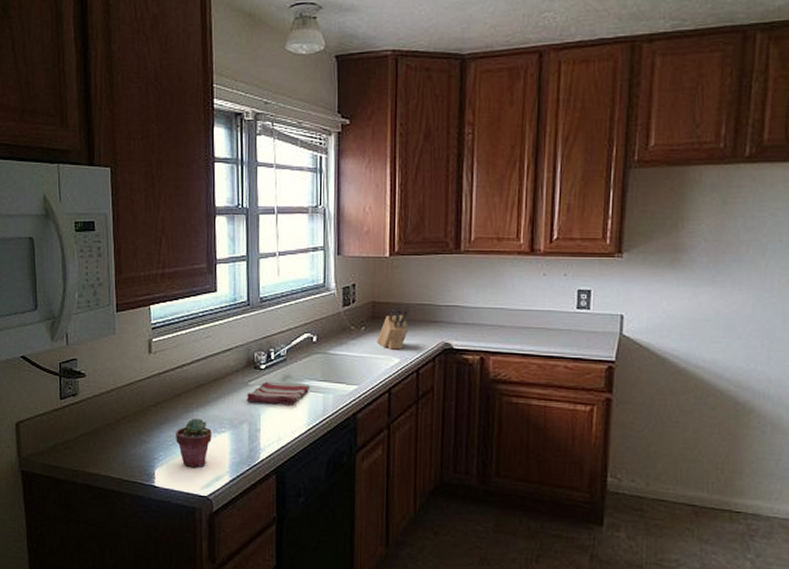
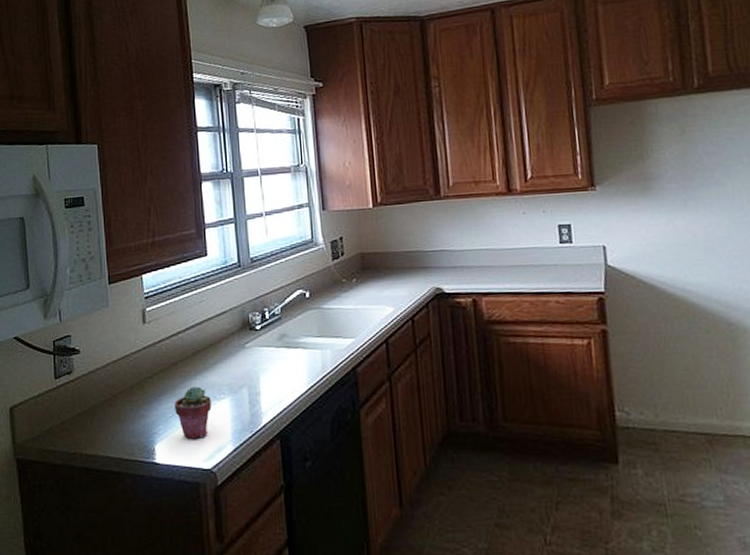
dish towel: present [246,381,311,404] -> none [243,341,308,365]
knife block: present [377,306,409,350] -> none [369,255,399,299]

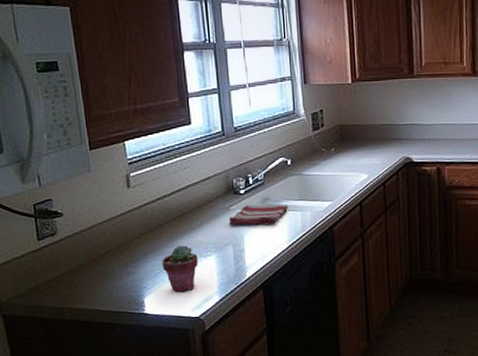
dish towel: none [243,341,308,365] -> present [228,204,289,226]

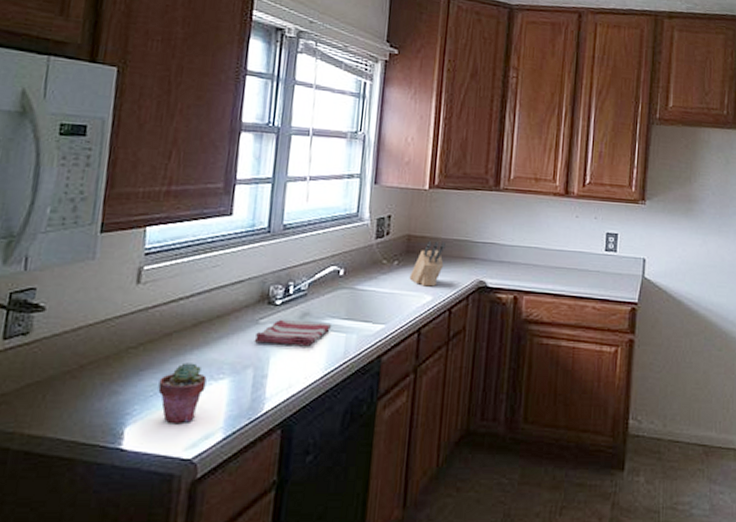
knife block: none [346,127,374,167] -> present [409,240,446,287]

